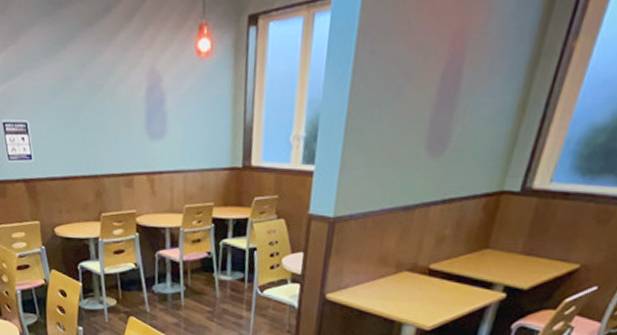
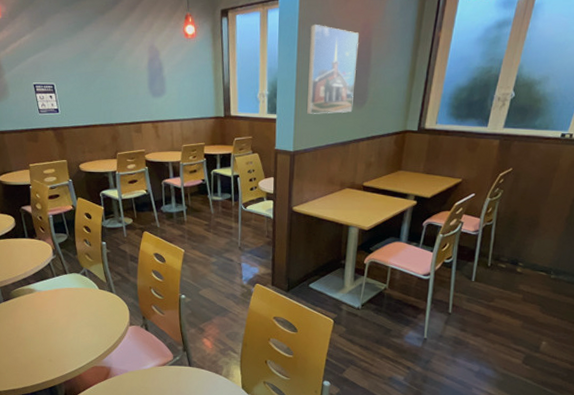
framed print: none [356,34,447,166] -> present [306,25,359,114]

